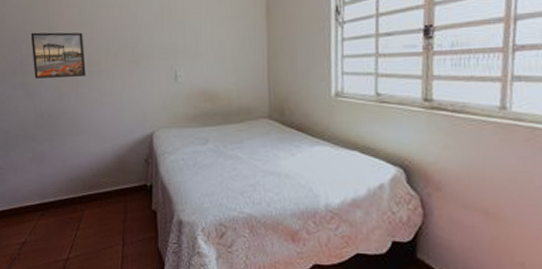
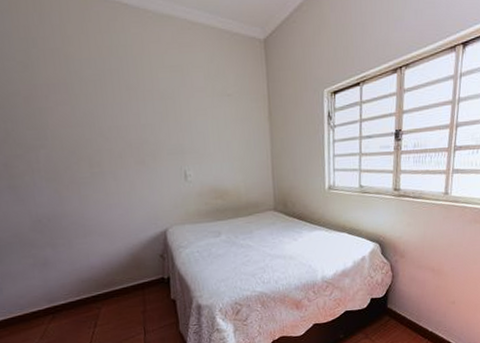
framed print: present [31,32,86,79] -> none [13,131,88,182]

